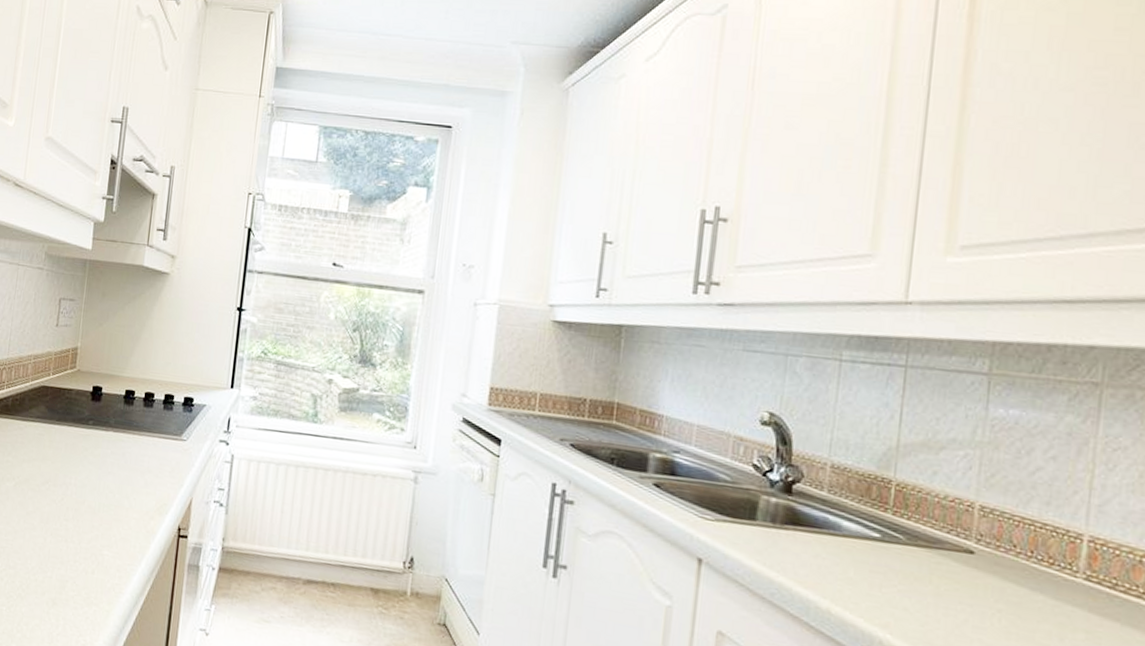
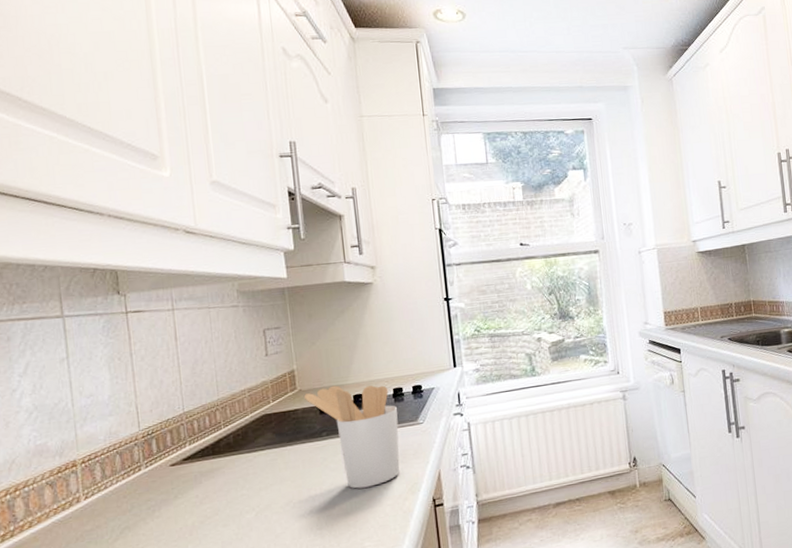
utensil holder: none [80,374,165,494] -> present [303,385,400,489]

